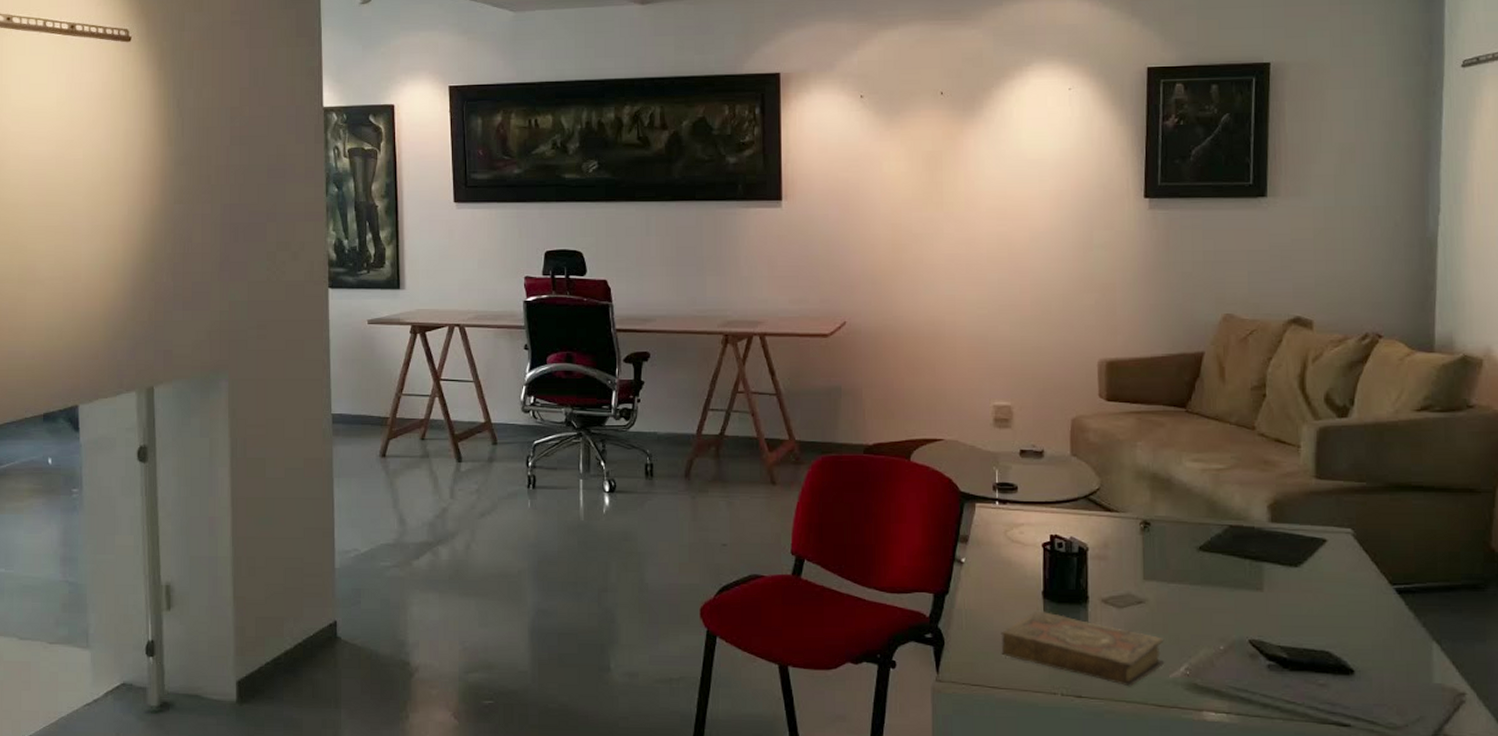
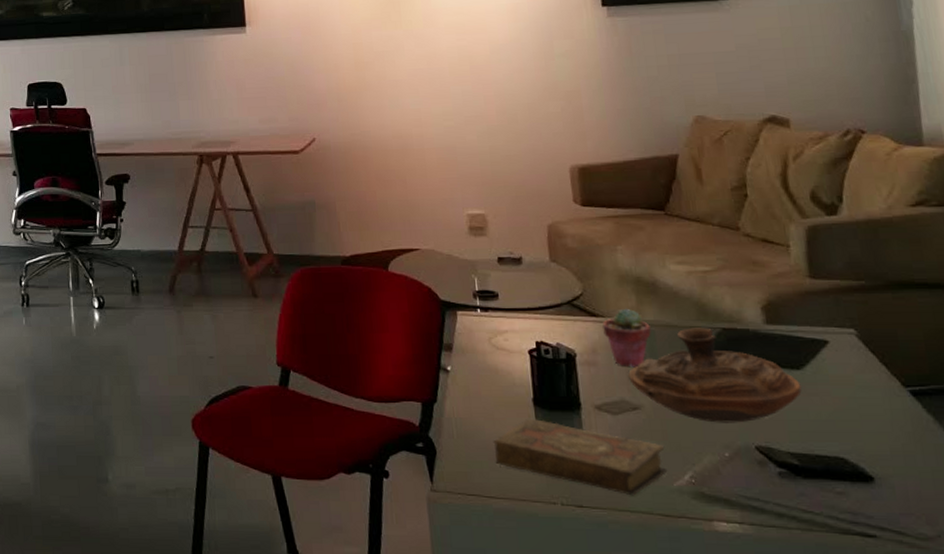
potted succulent: none [1116,504,1162,562] -> present [602,308,651,368]
decorative bowl: none [1136,524,1297,618] -> present [628,327,802,423]

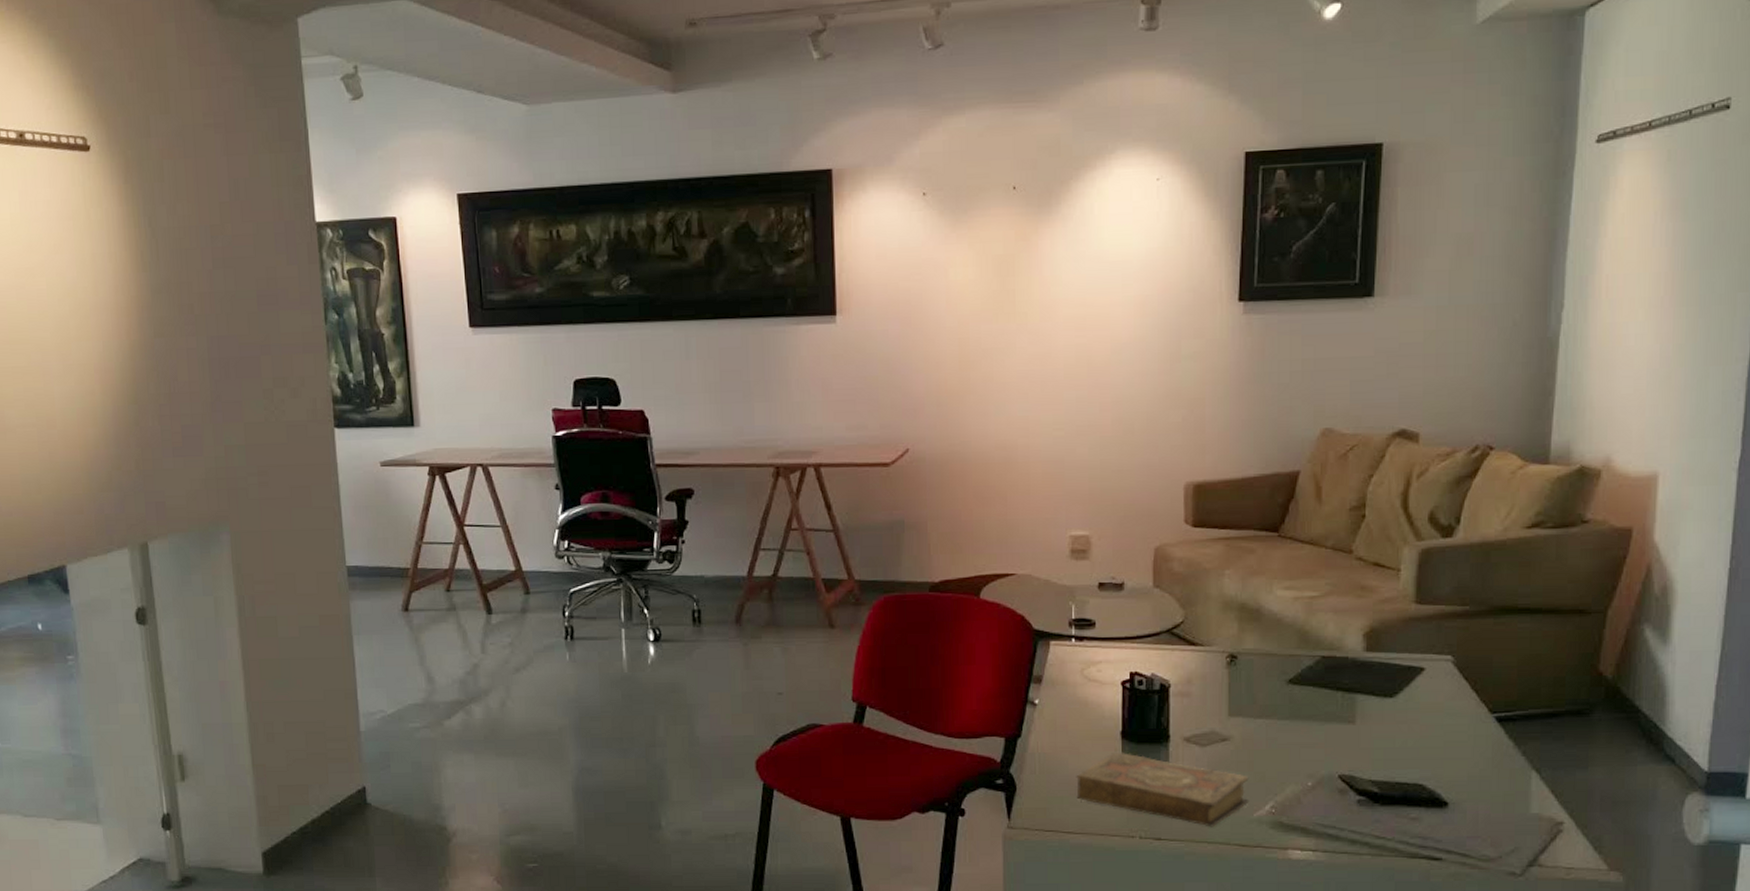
potted succulent: present [602,308,651,368] -> none [1201,636,1249,698]
decorative bowl: present [628,327,802,423] -> none [1221,656,1391,753]

